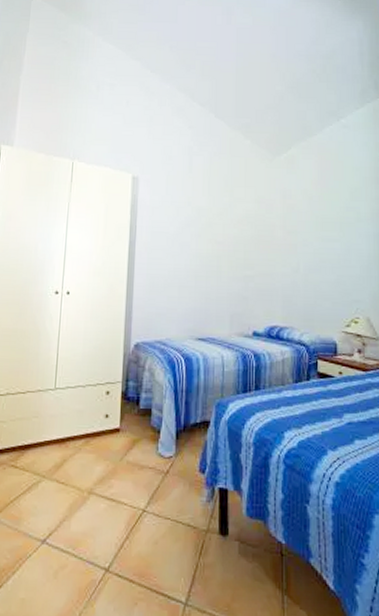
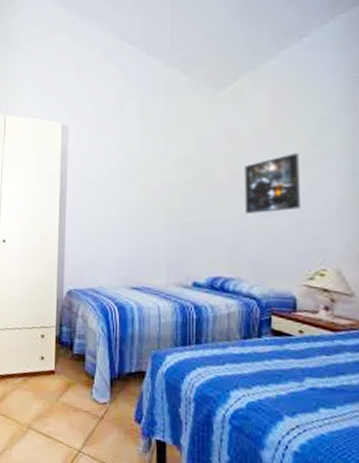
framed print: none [296,216,341,268] -> present [244,153,302,213]

